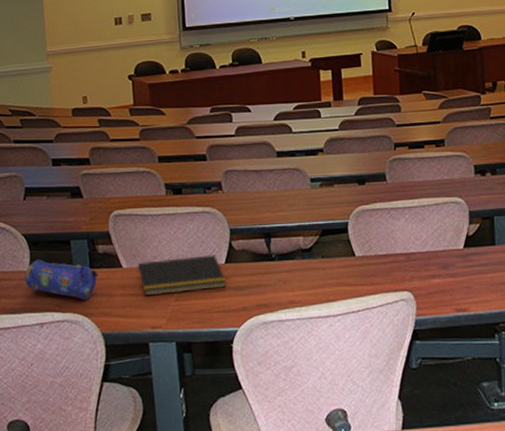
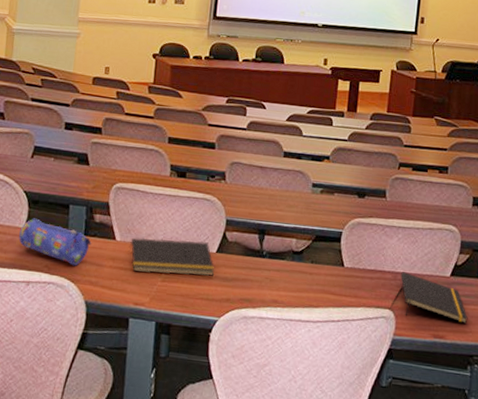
notepad: none [413,251,488,295] -> present [401,272,468,324]

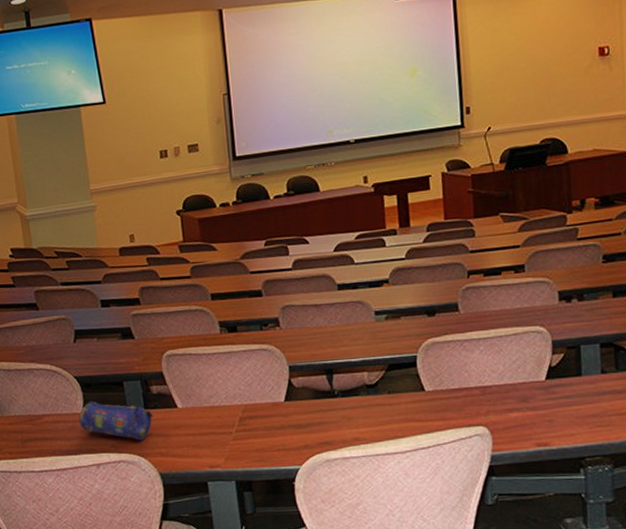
notepad: present [128,237,215,277] -> none [192,392,287,436]
notepad: present [401,272,468,324] -> none [489,384,573,430]

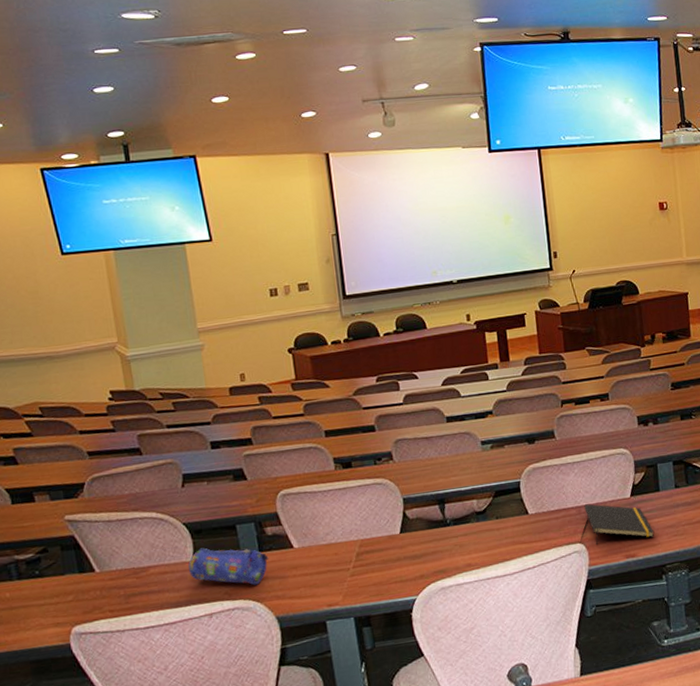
notepad: none [489,384,573,430] -> present [584,504,655,546]

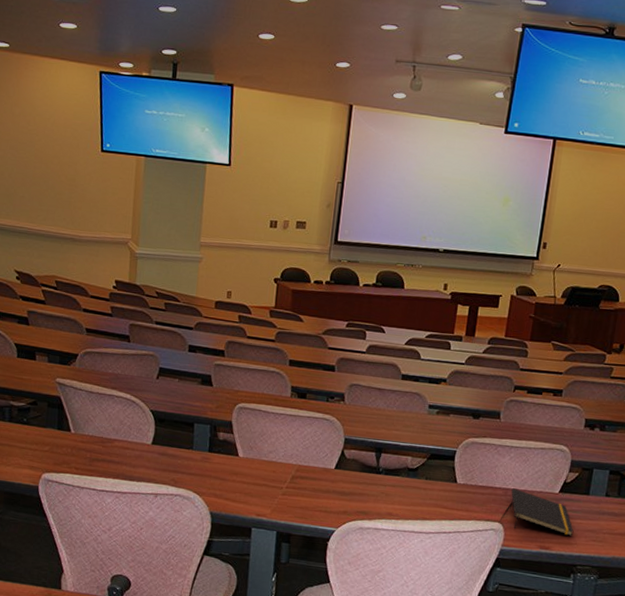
pencil case: present [188,548,269,586] -> none [146,435,216,480]

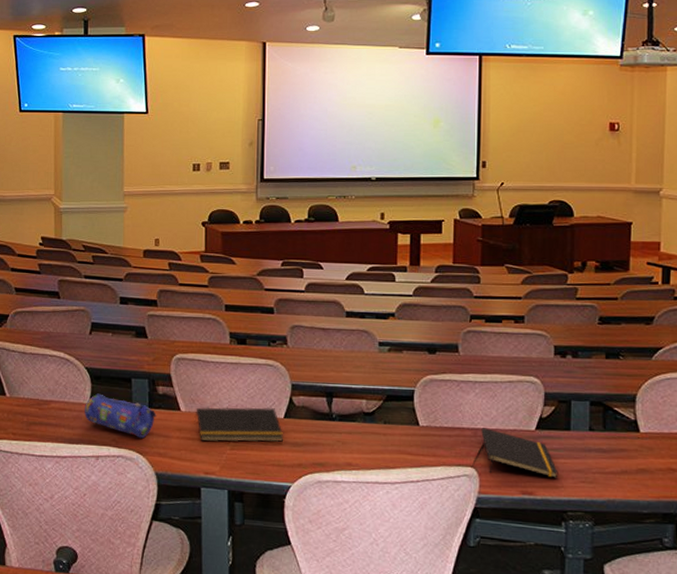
pencil case: none [146,435,216,480] -> present [85,393,157,439]
notepad: none [251,454,333,491] -> present [194,407,284,443]

